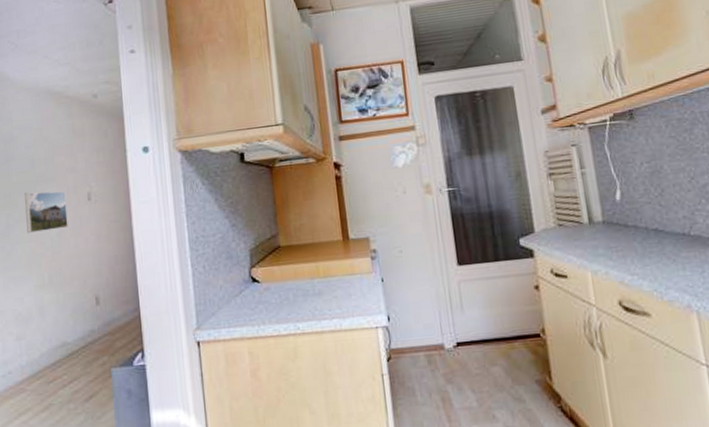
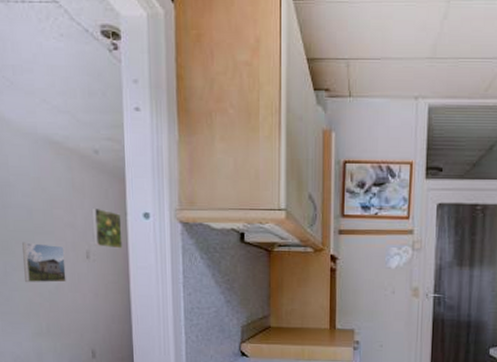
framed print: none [92,149,124,187] -> present [91,207,123,249]

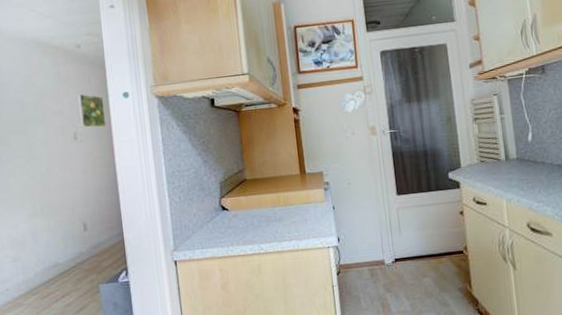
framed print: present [22,242,66,283] -> none [16,131,57,169]

